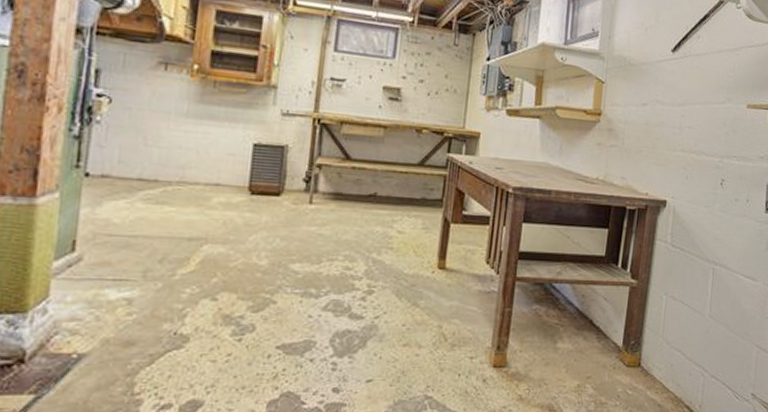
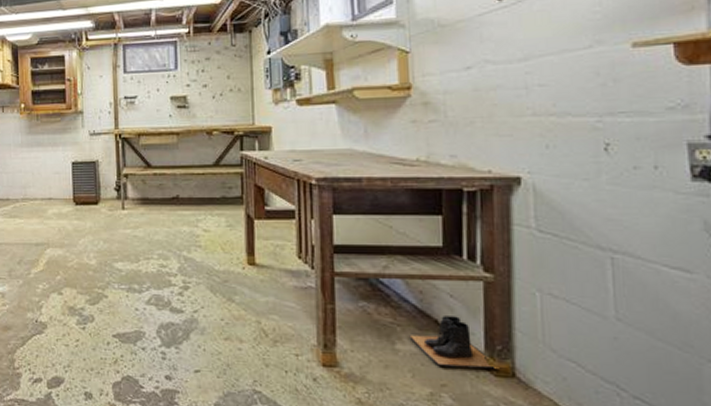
boots: none [569,316,627,360] -> present [409,316,494,369]

